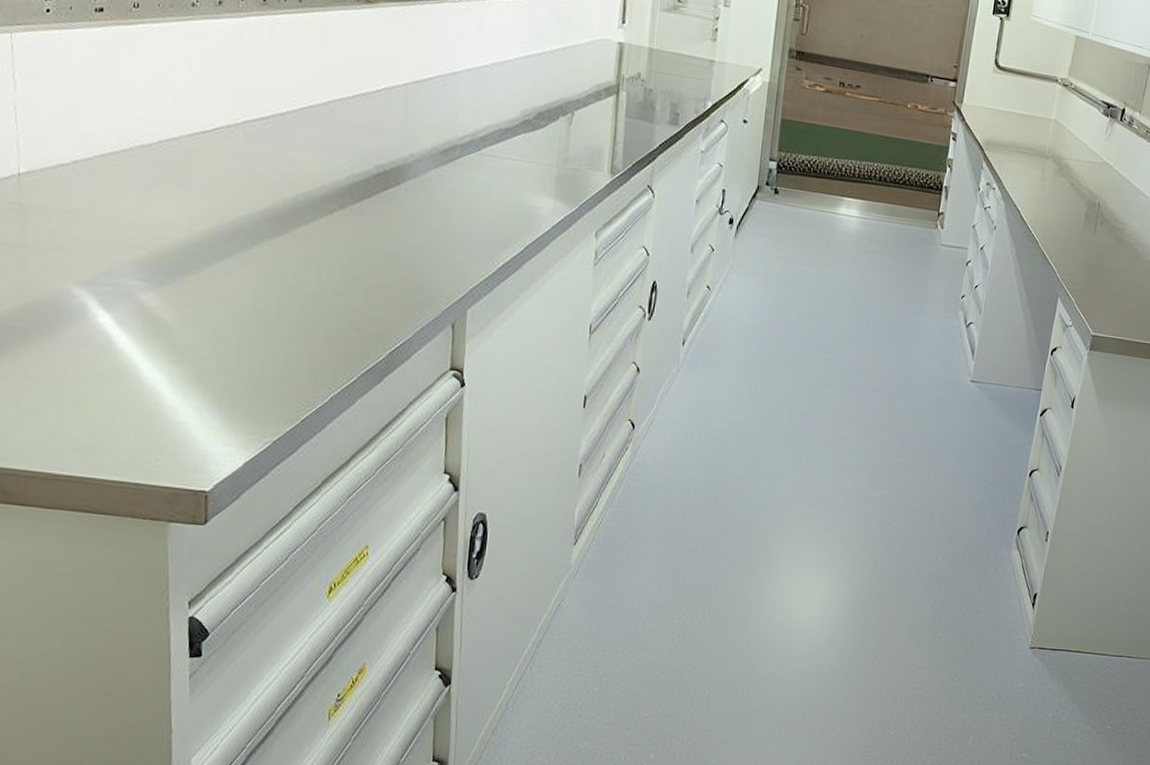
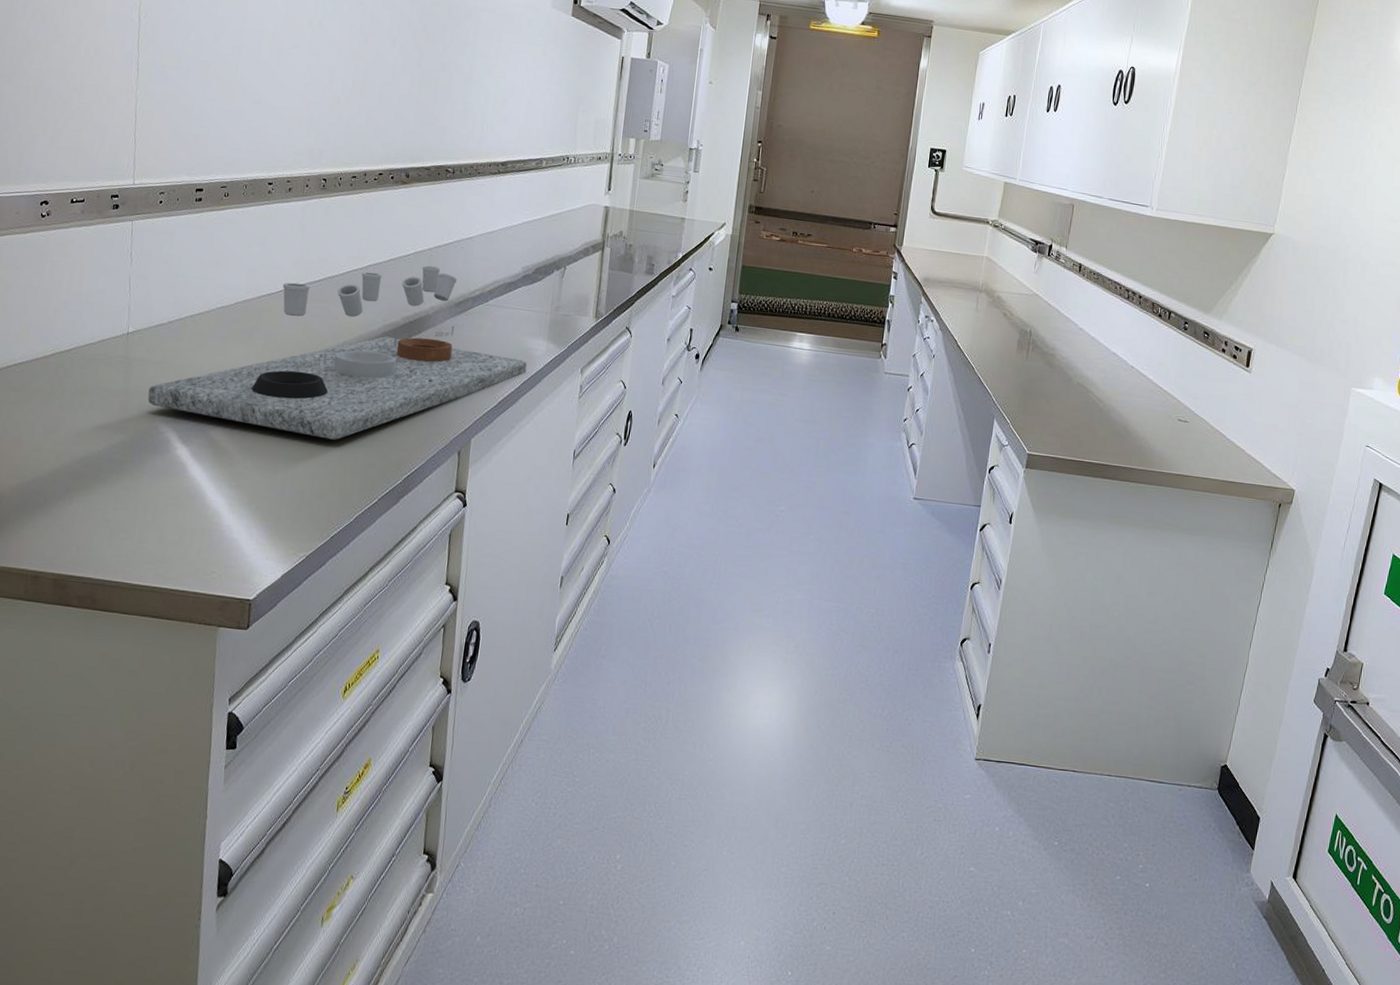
laboratory equipment: none [53,104,531,309] -> present [147,265,527,440]

